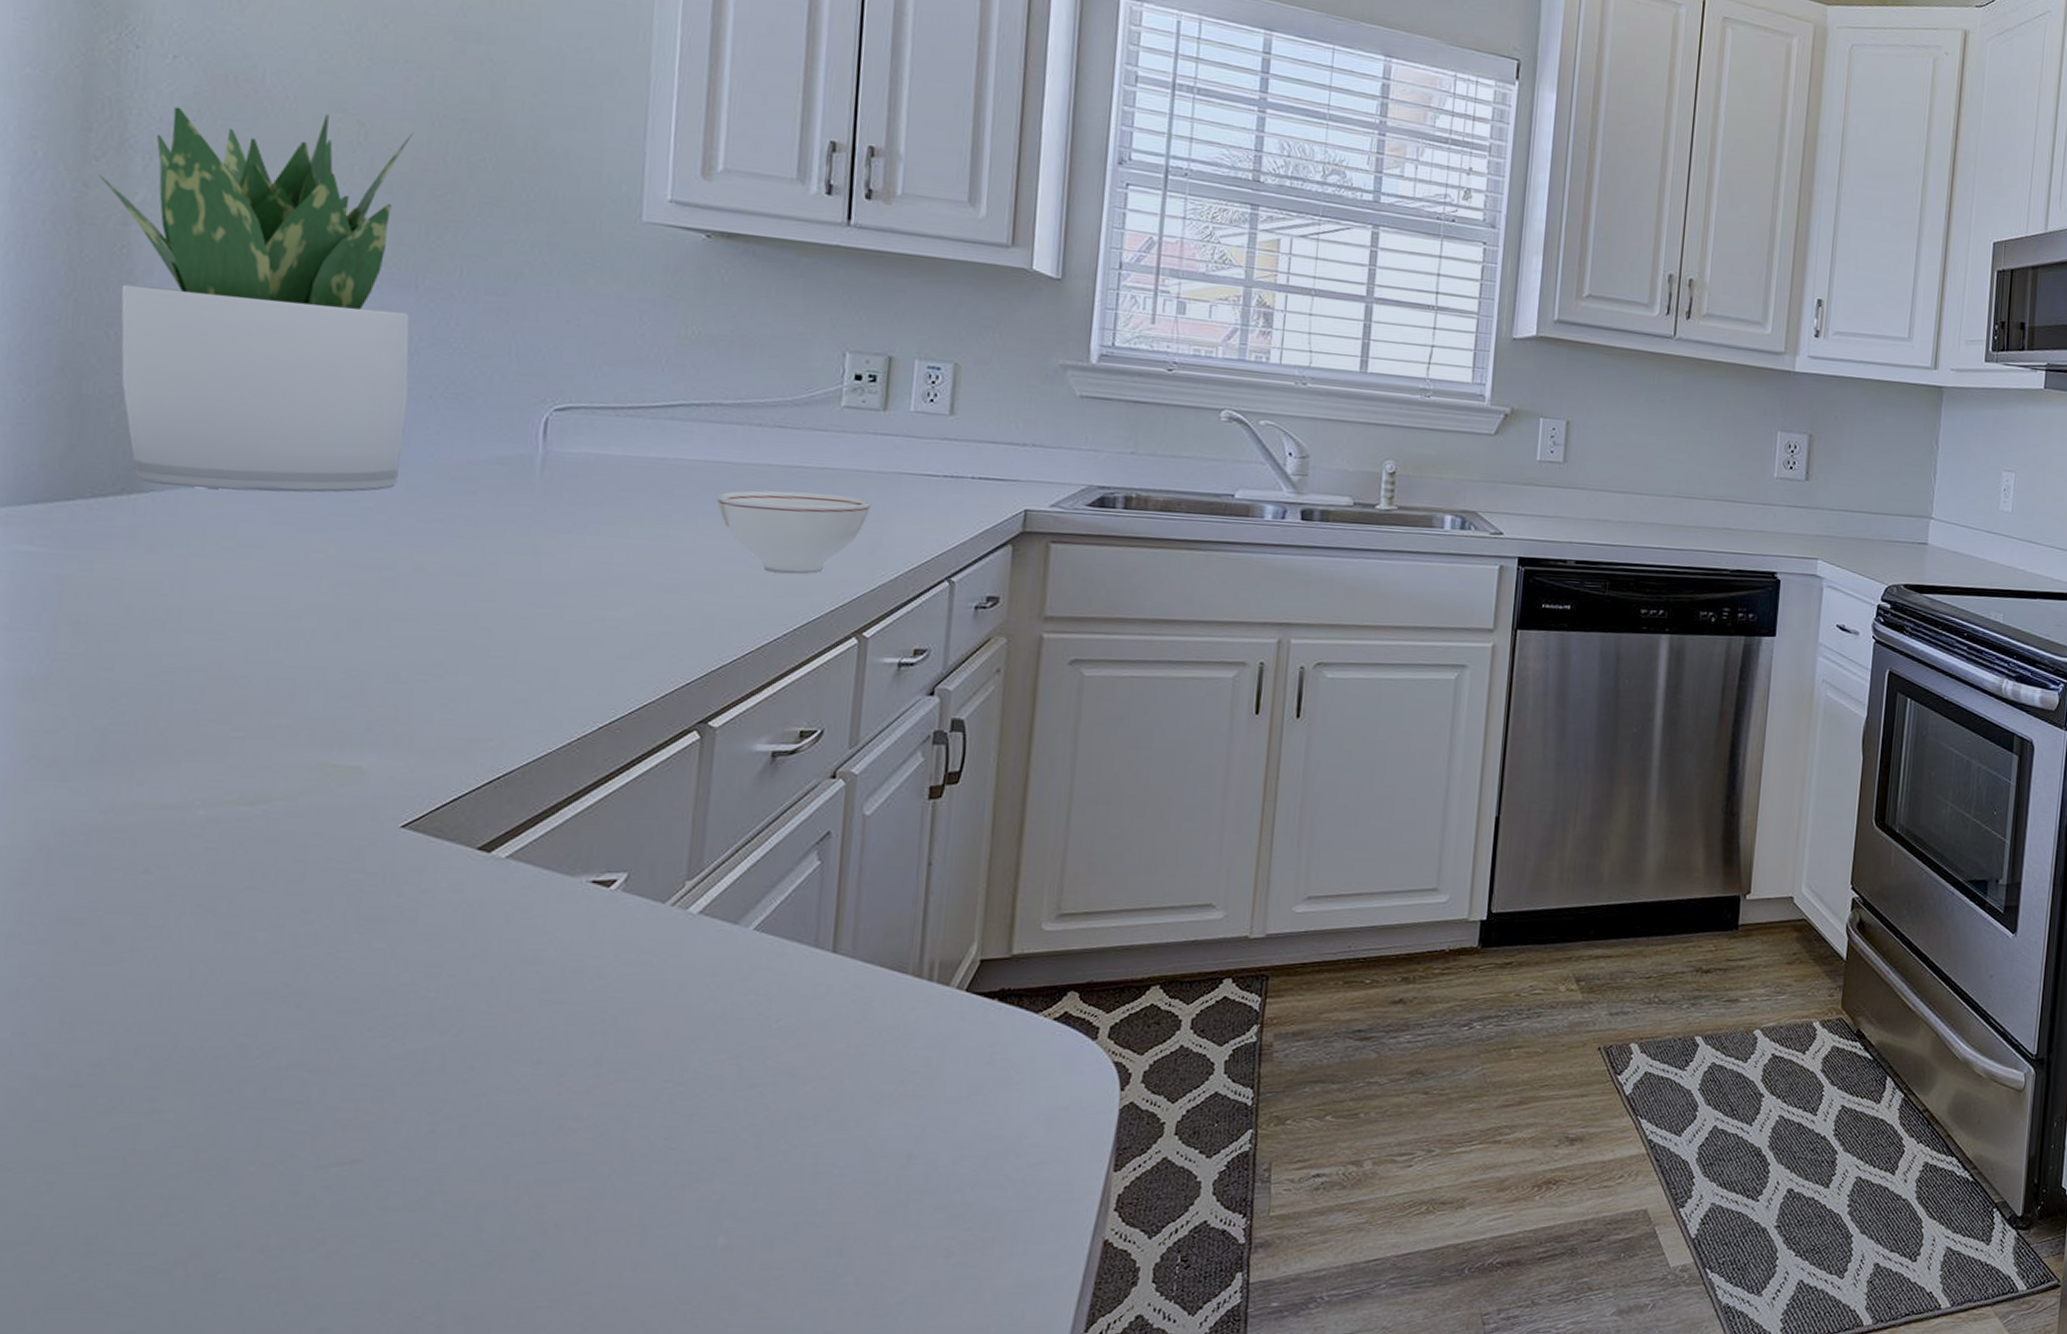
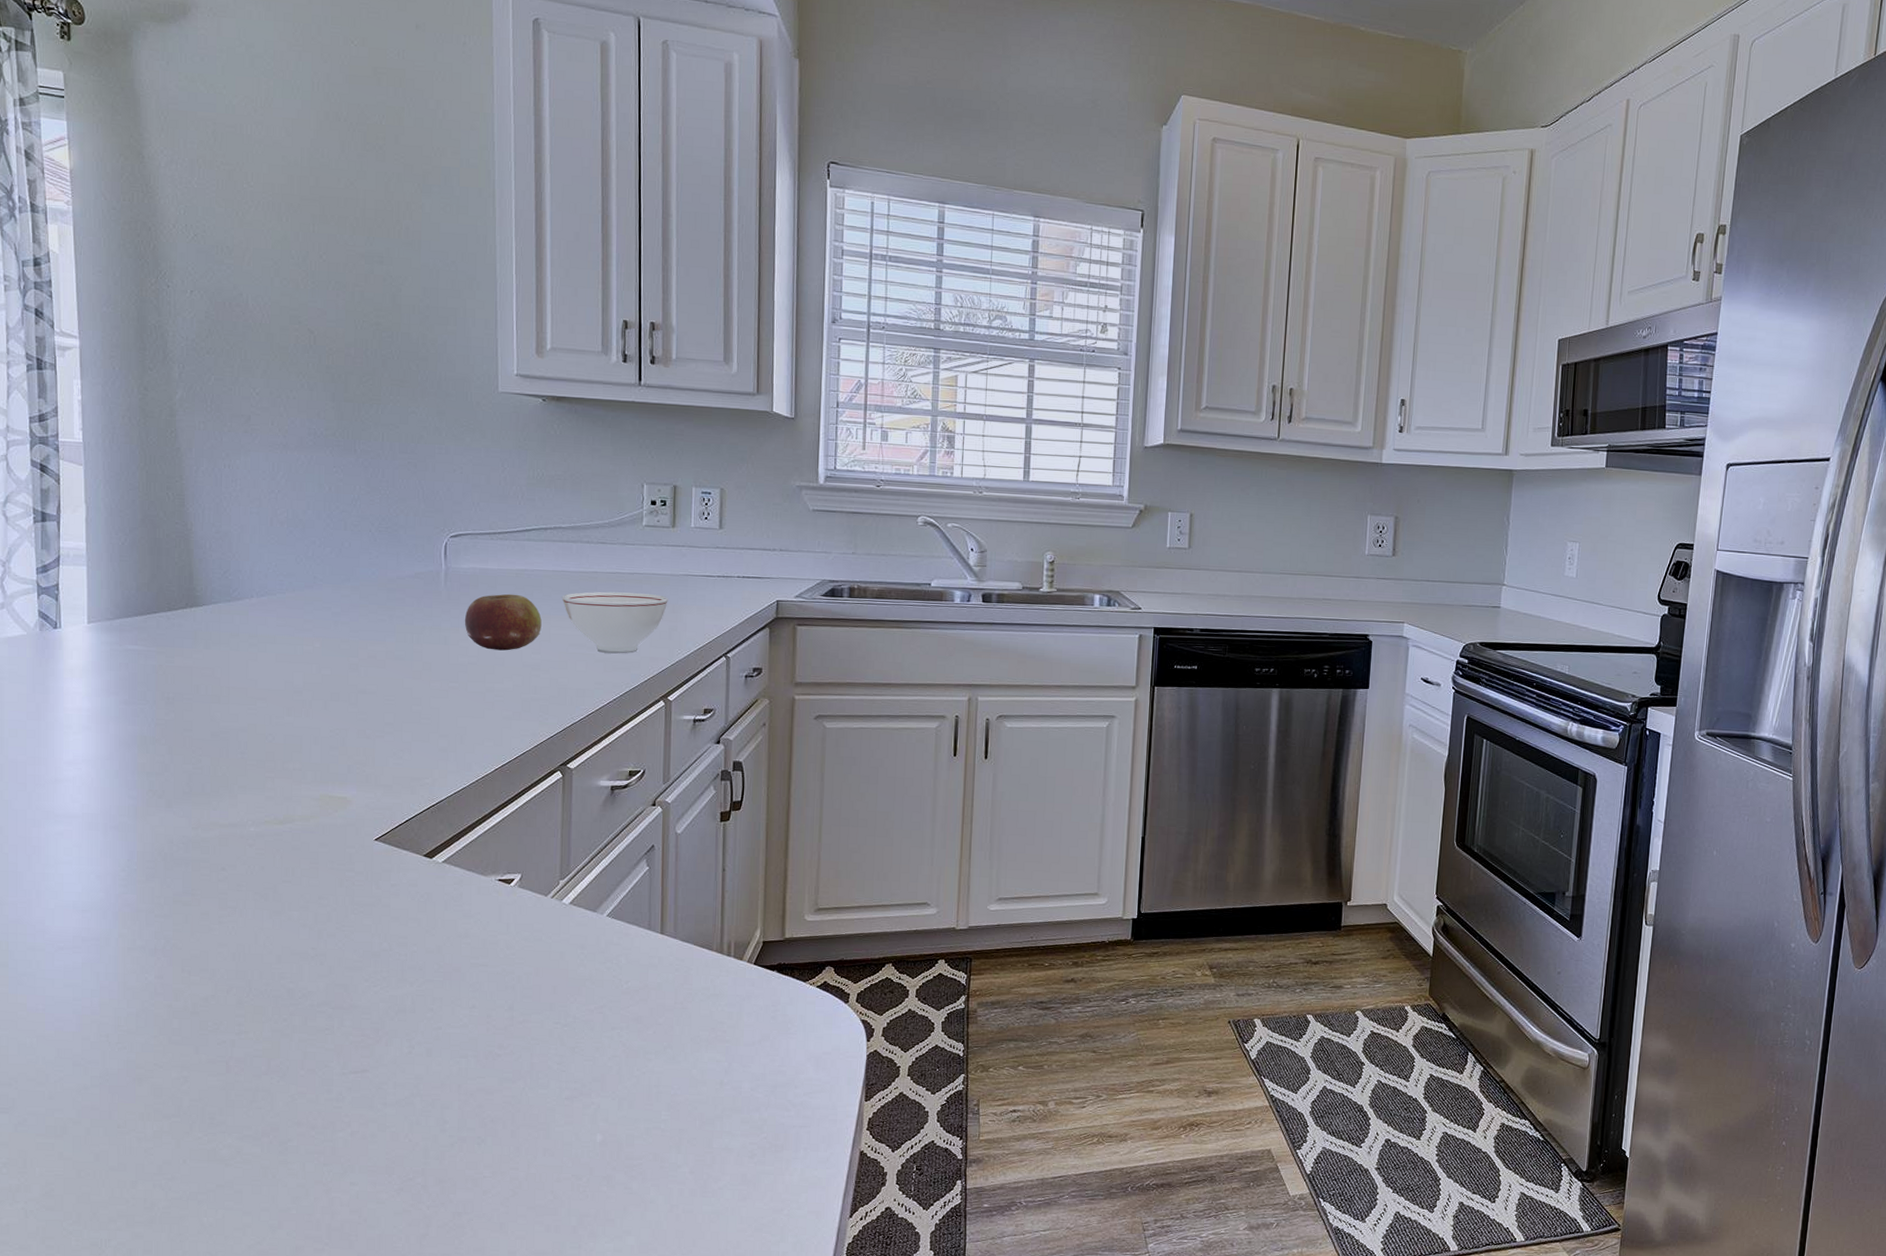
planter: present [98,106,414,493] -> none [153,326,356,604]
fruit: none [566,489,684,567] -> present [464,594,542,651]

